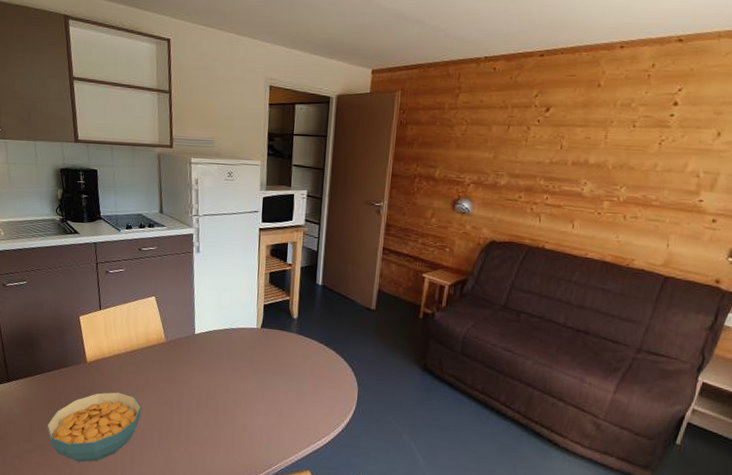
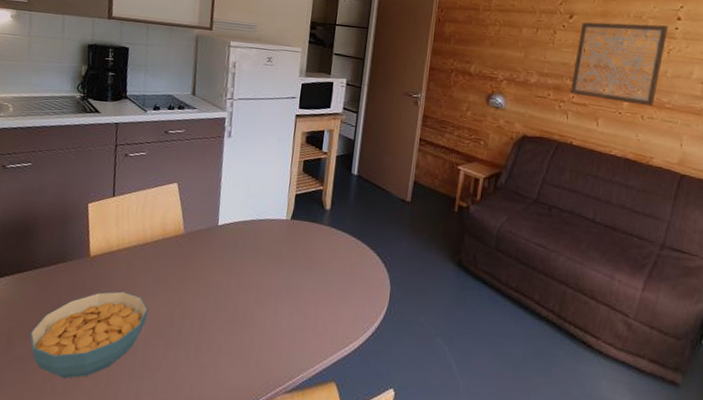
wall art: none [543,112,662,205] -> present [570,22,669,107]

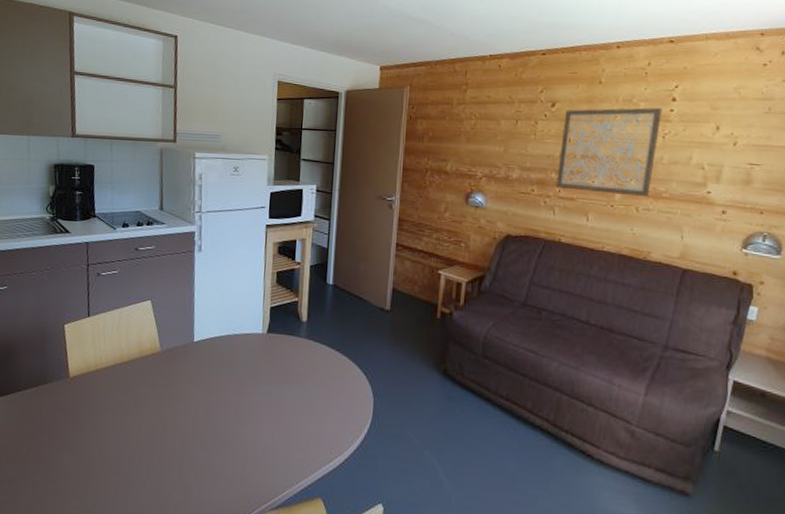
cereal bowl: present [29,291,148,379] -> none [16,411,130,499]

